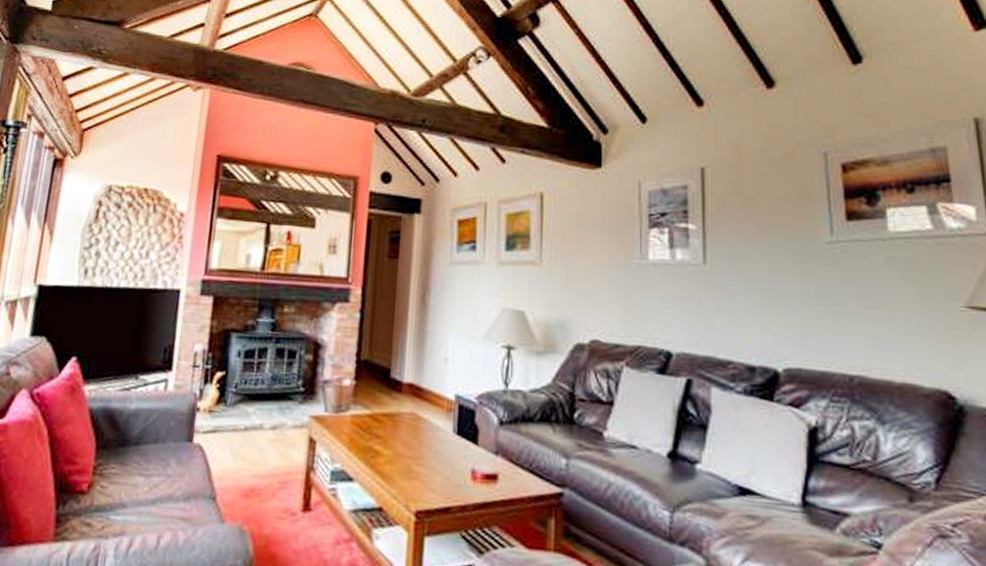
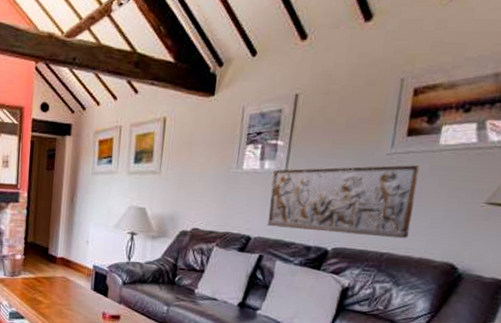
relief sculpture: none [689,256,880,356] -> present [267,165,420,239]

